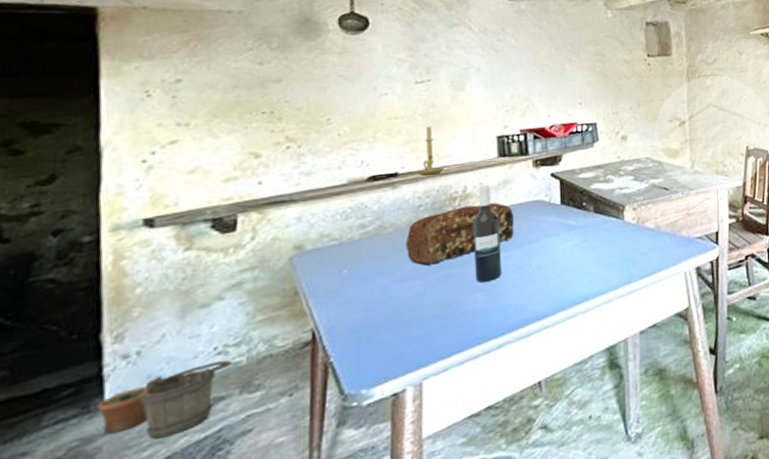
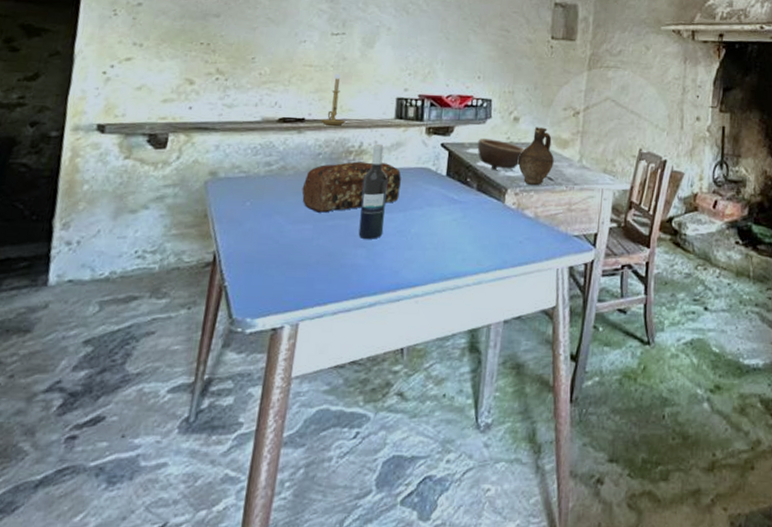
planter: present [97,386,148,434] -> none [42,272,82,309]
bucket: present [140,360,233,440] -> none [74,263,148,322]
wooden bowl: none [588,160,637,191] -> present [477,138,525,171]
ceramic jug: none [632,141,667,198] -> present [518,127,554,186]

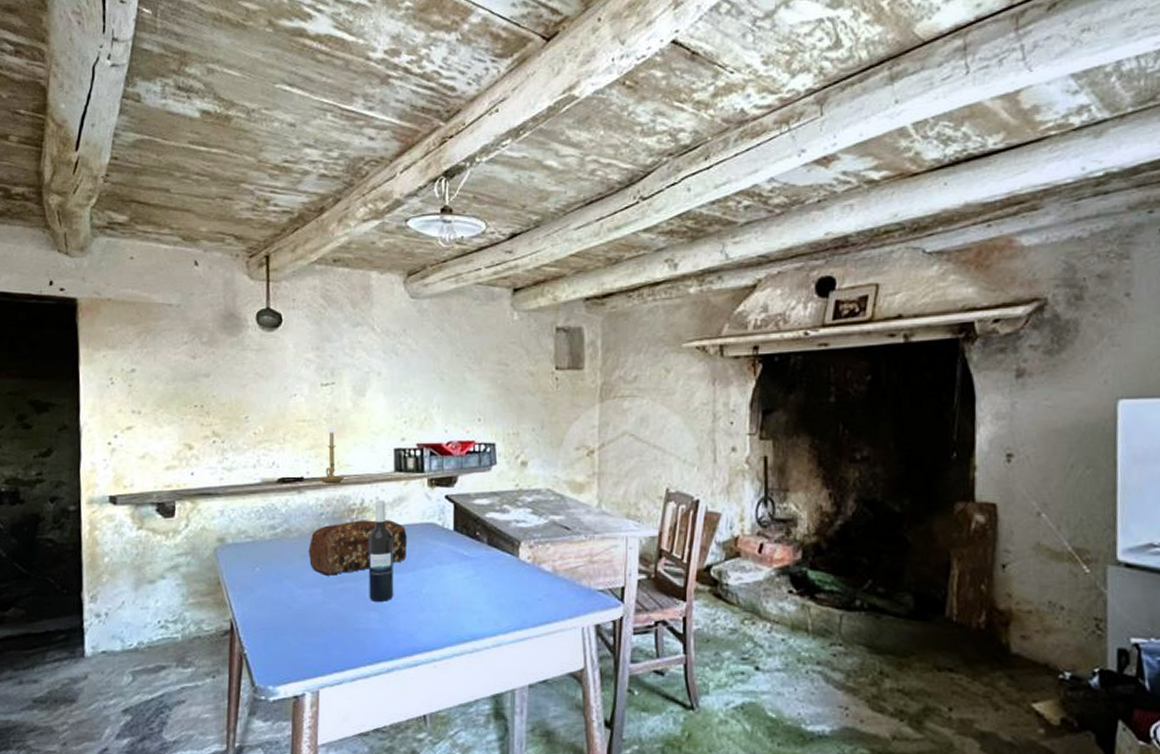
wooden bowl: present [477,138,525,171] -> none [484,487,536,522]
ceramic jug: present [518,127,554,186] -> none [530,471,569,537]

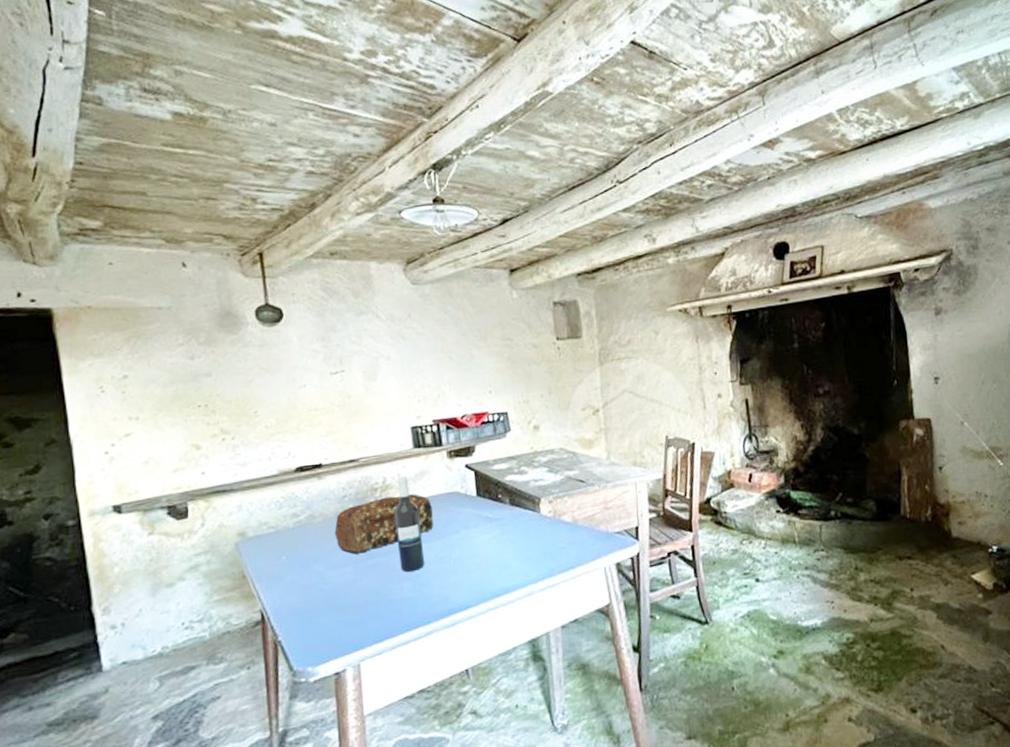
candle holder: present [319,426,345,483] -> none [338,412,364,467]

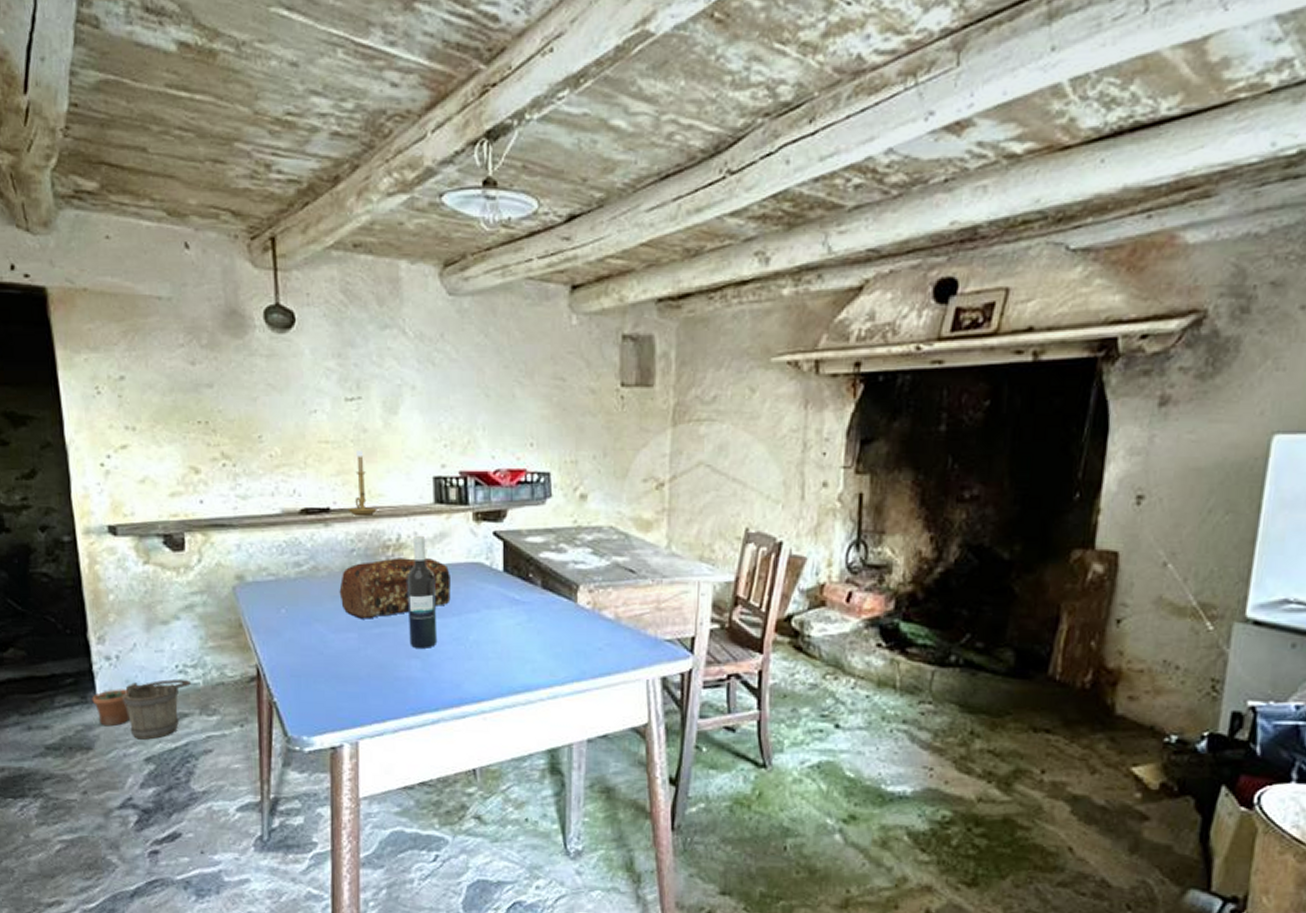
planter: none [97,653,136,693] -> present [92,689,129,727]
bucket: none [129,634,198,700] -> present [123,679,192,740]
candle holder: none [338,412,364,467] -> present [347,449,377,515]

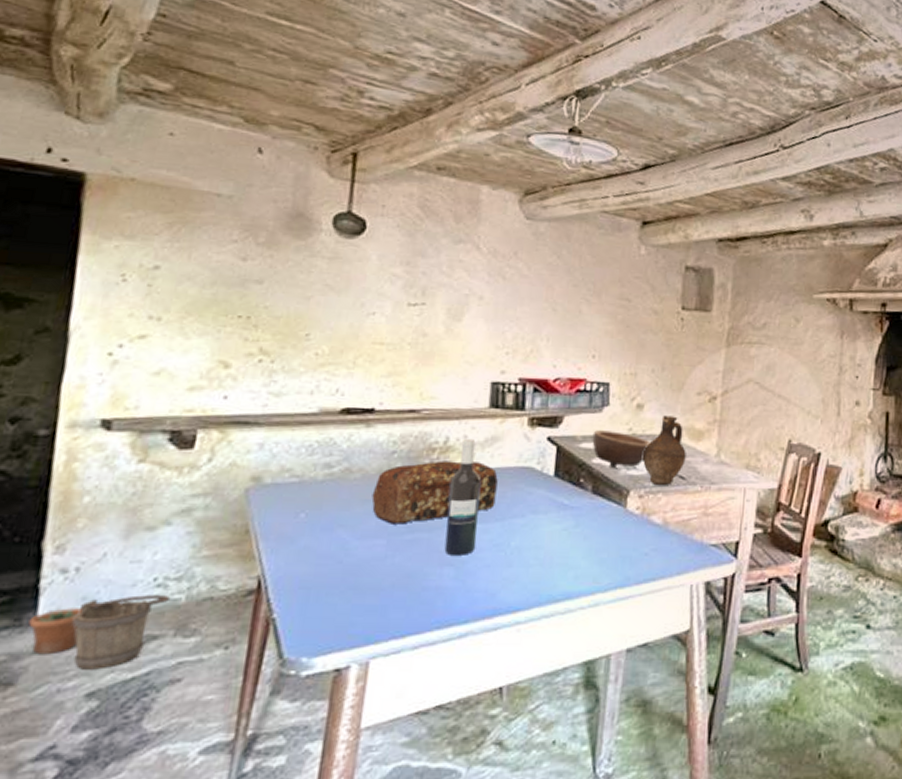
candle holder: present [347,449,377,515] -> none [394,352,427,417]
wooden bowl: none [537,523,597,563] -> present [592,430,651,469]
ceramic jug: none [590,505,635,580] -> present [643,415,686,486]

